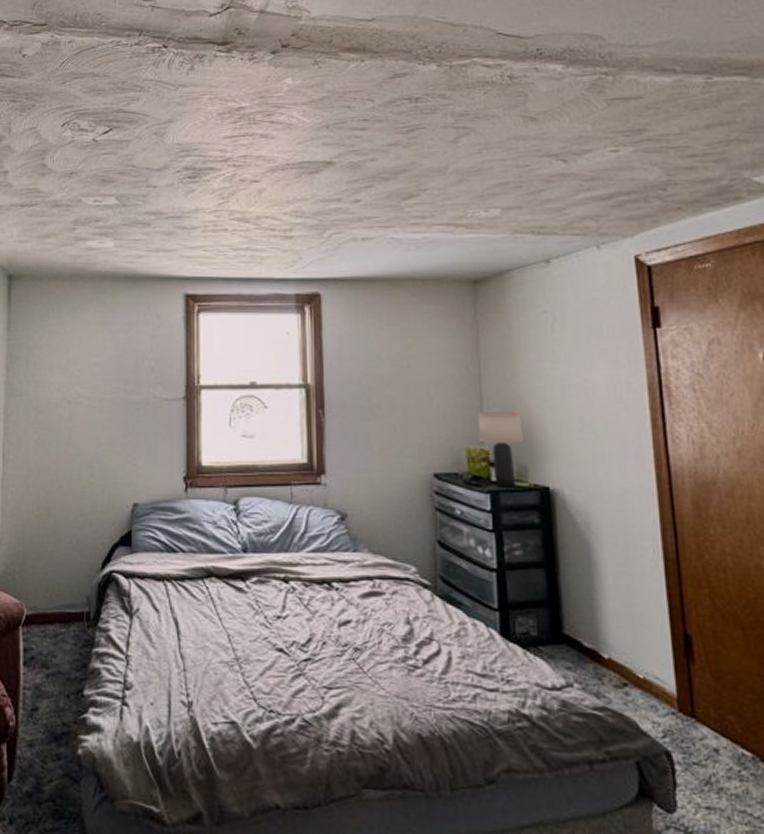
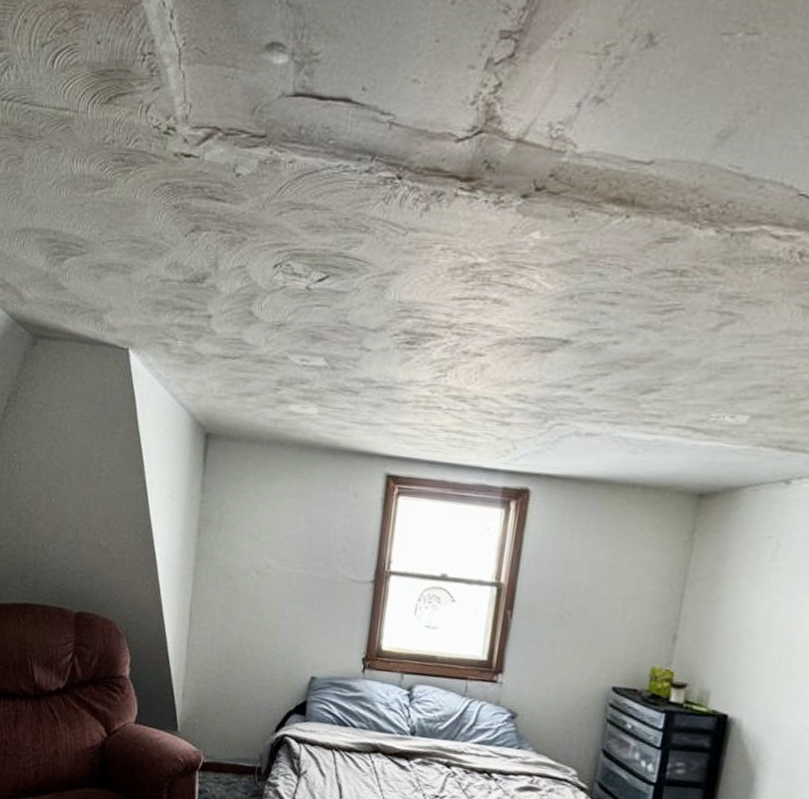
table lamp: present [478,411,525,488] -> none [666,632,716,711]

